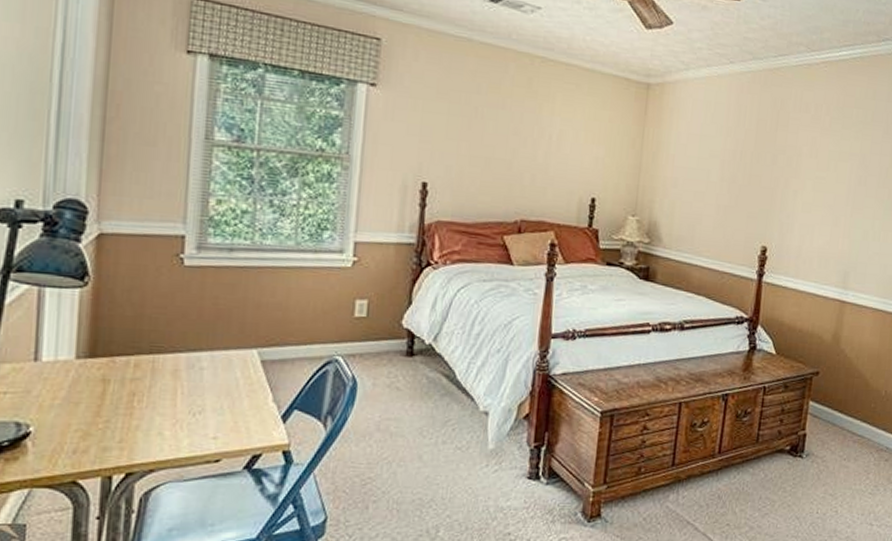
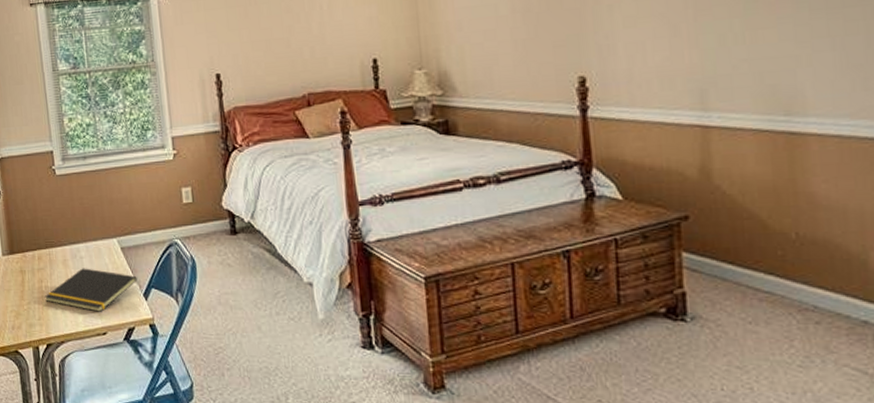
notepad: none [133,381,277,435] -> present [44,268,137,312]

